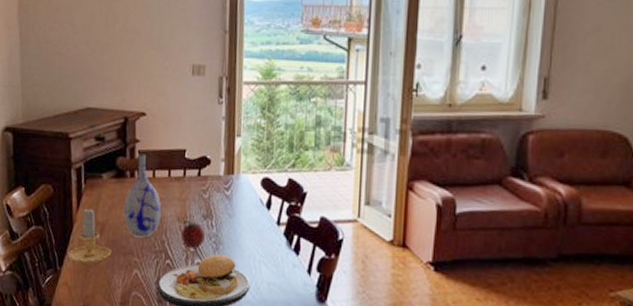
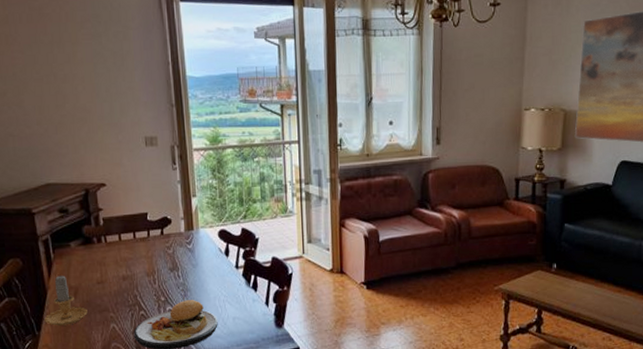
vase: present [123,153,162,238] -> none [94,220,131,295]
fruit: present [181,219,206,248] -> none [151,274,174,298]

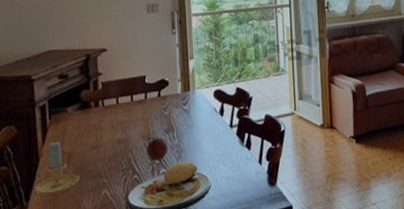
fruit: none [151,274,174,298] -> present [146,136,169,161]

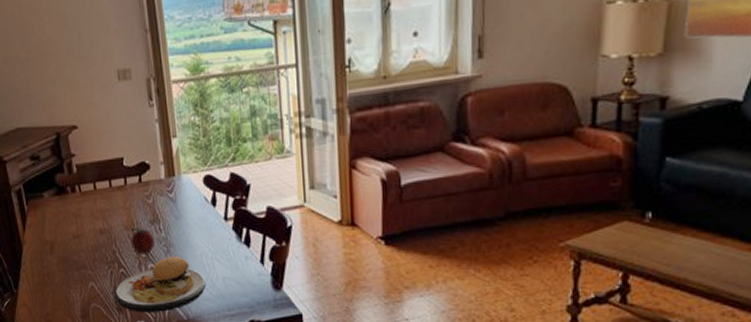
candle: present [34,140,80,195] -> none [21,228,65,284]

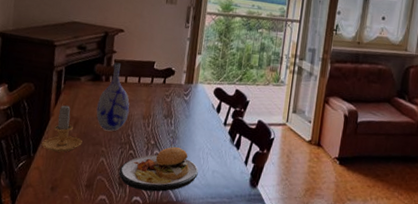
candle: none [21,228,65,284] -> present [41,104,82,152]
vase: none [69,167,108,251] -> present [96,62,130,132]
fruit: present [130,227,155,254] -> none [144,118,165,142]

